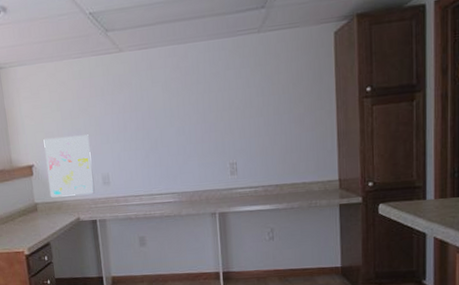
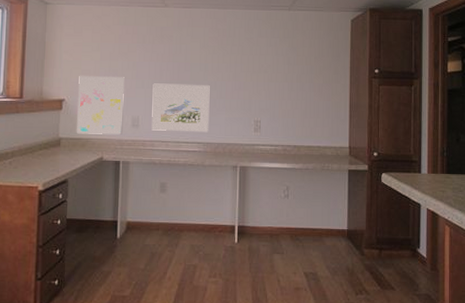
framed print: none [118,132,181,186] -> present [151,83,210,133]

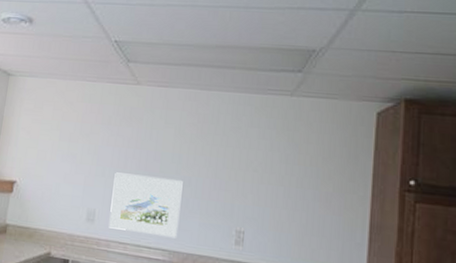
wall art: present [77,76,125,135] -> none [25,157,84,229]

